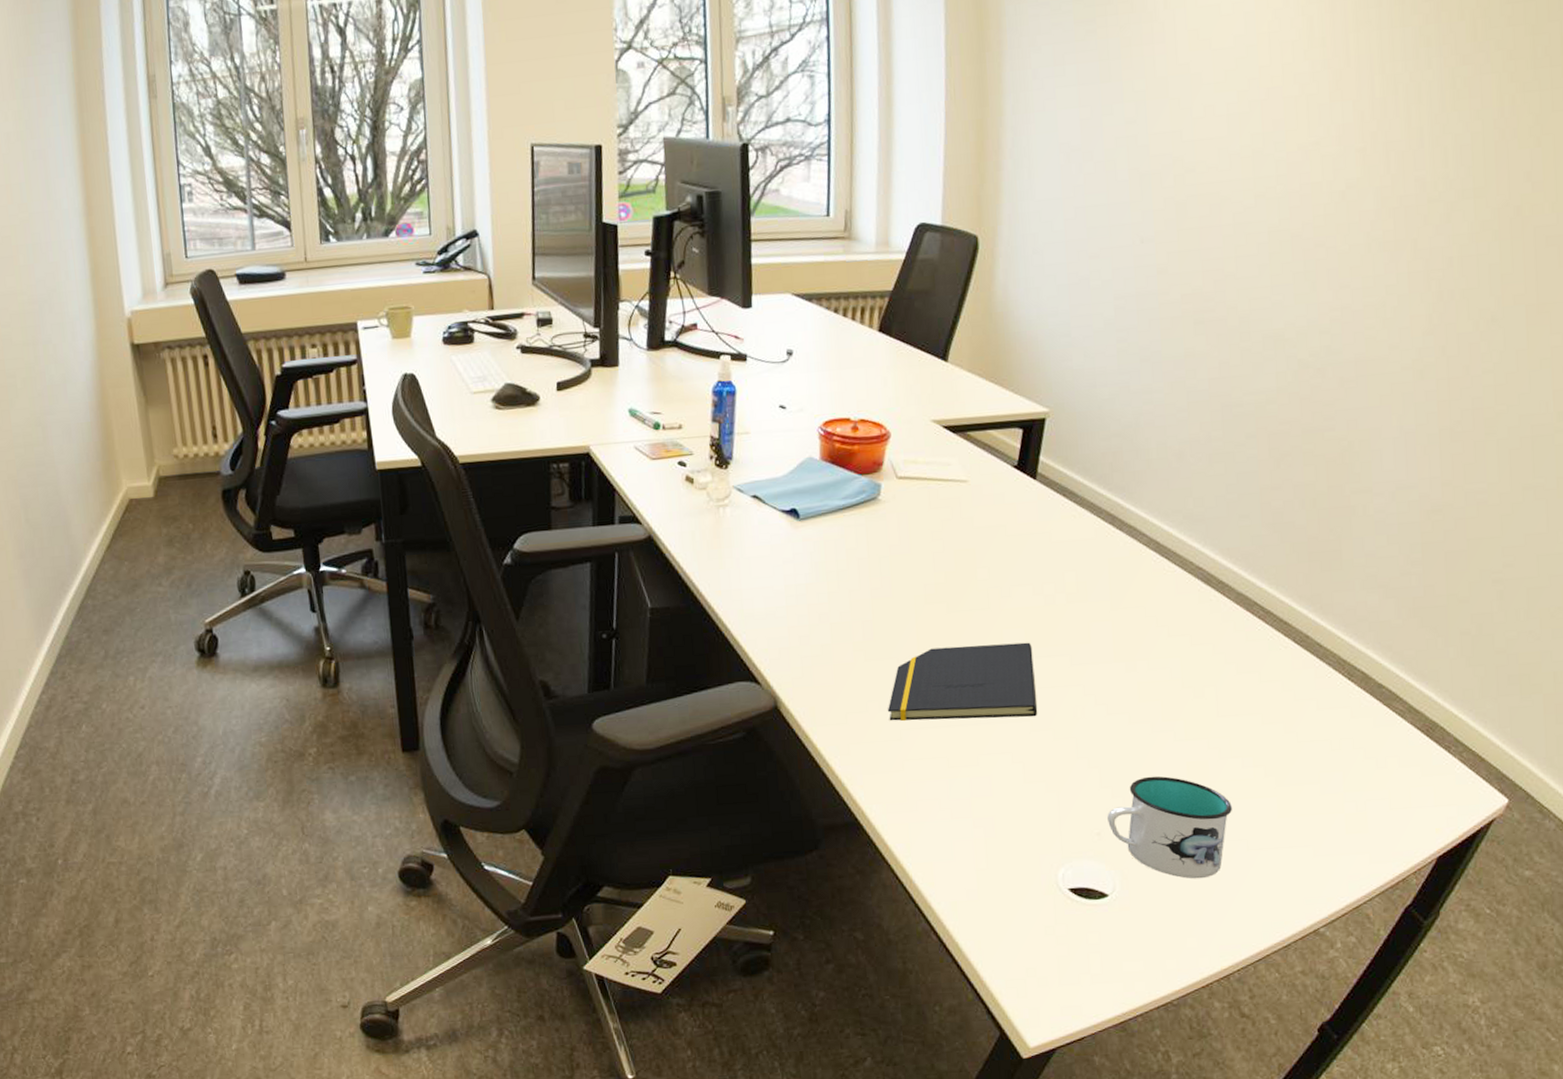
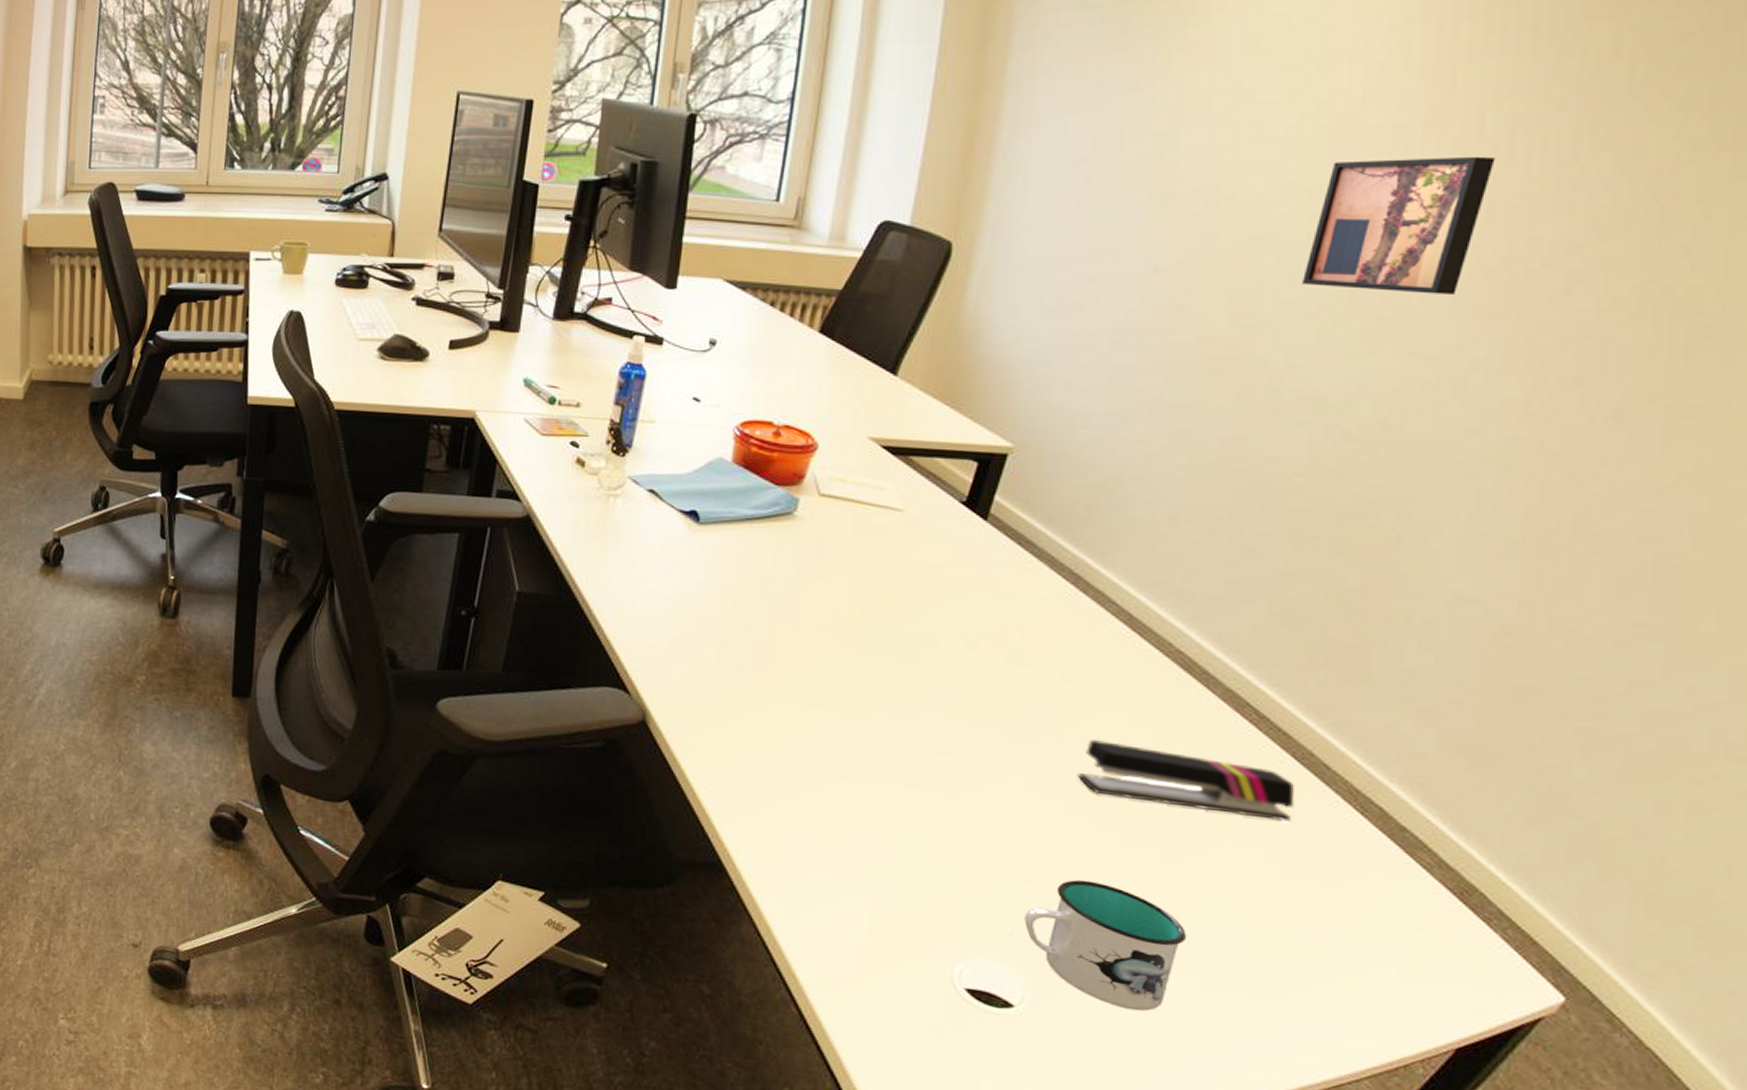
notepad: present [888,642,1037,722] -> none [773,688,957,787]
stapler: none [1133,654,1300,701] -> present [1077,739,1295,822]
wall art: none [1255,113,1385,239] -> present [1302,156,1496,294]

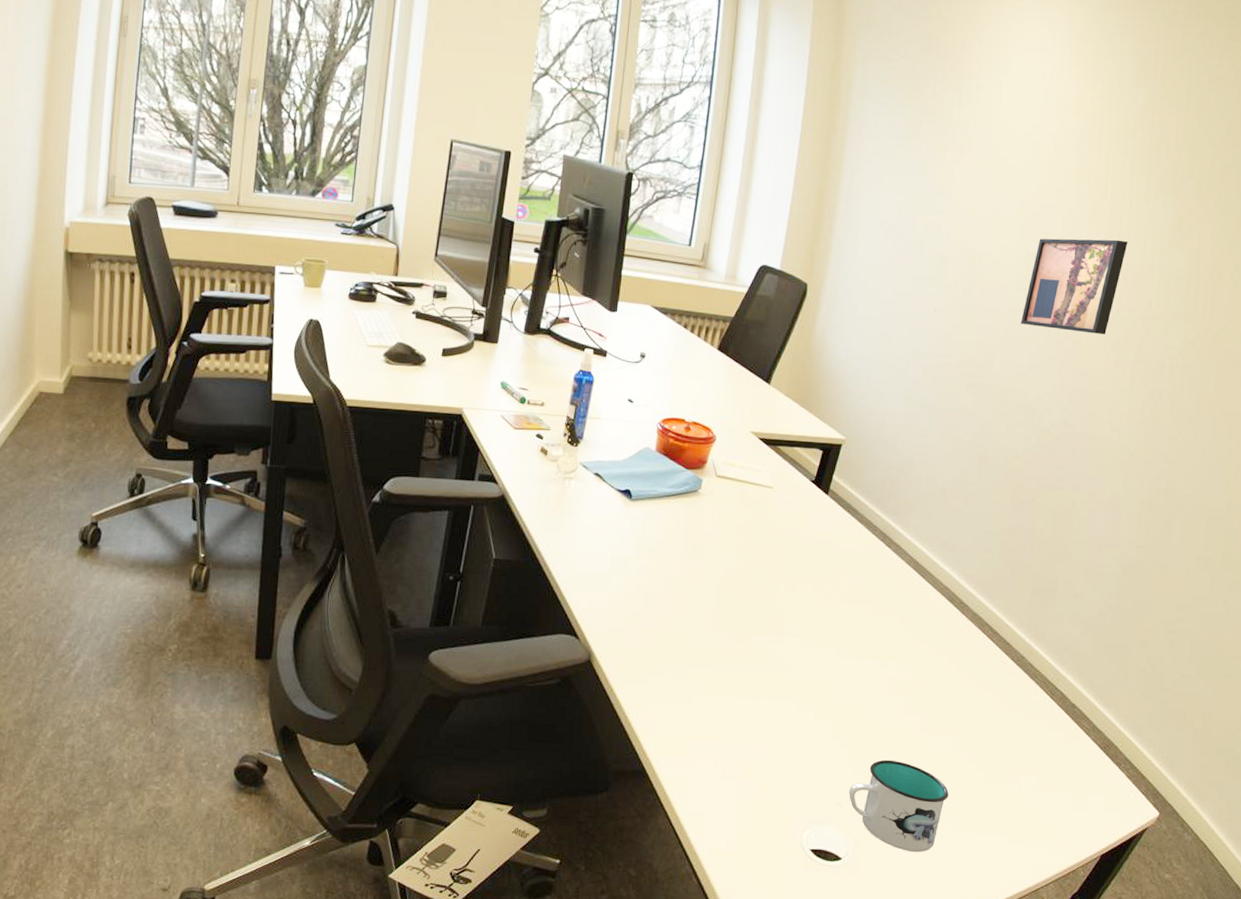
stapler: present [1077,739,1295,822] -> none [883,655,1013,706]

